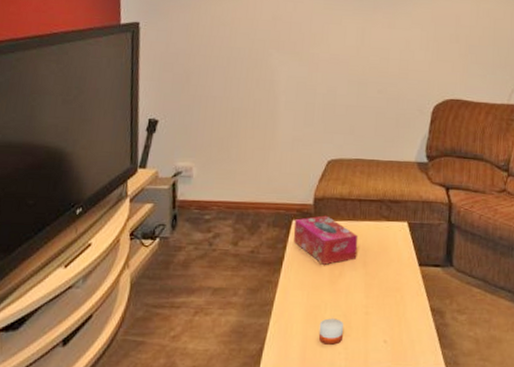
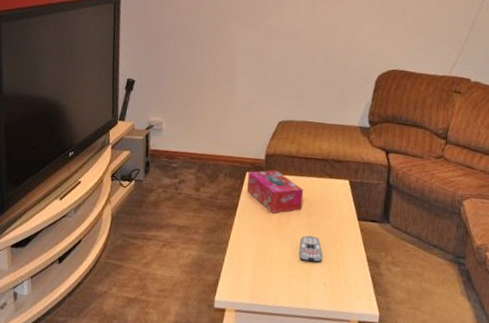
candle: present [318,318,344,345] -> none [266,259,288,283]
remote control: none [355,287,382,317] -> present [299,235,323,263]

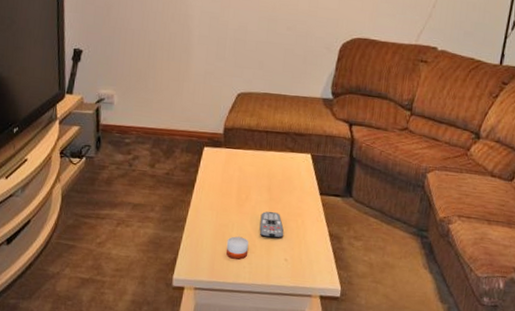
tissue box: present [246,169,304,213] -> none [204,144,265,189]
candle: none [266,259,288,283] -> present [225,236,249,260]

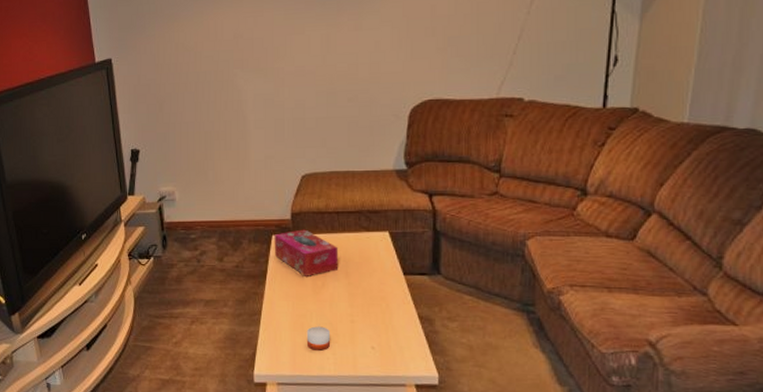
tissue box: none [204,144,265,189] -> present [274,229,339,276]
remote control: present [259,211,284,239] -> none [340,296,368,325]

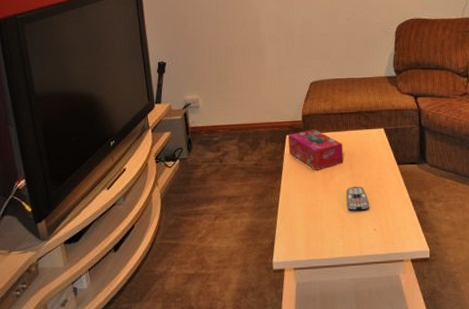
candle: present [306,326,331,351] -> none [318,214,340,236]
remote control: none [340,296,368,325] -> present [346,186,370,211]

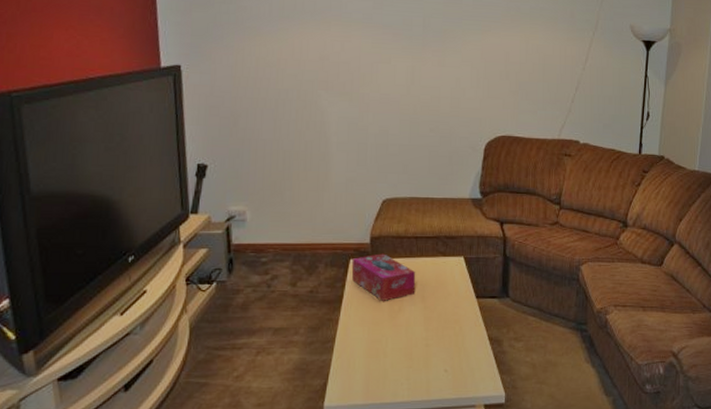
remote control: present [346,186,370,211] -> none [415,320,442,349]

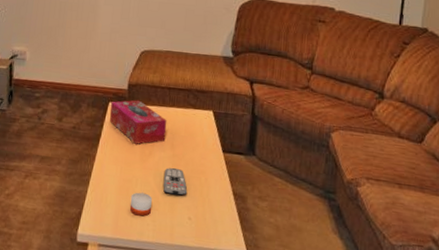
candle: none [380,351,406,376] -> present [129,192,152,217]
remote control: none [415,320,442,349] -> present [163,167,188,196]

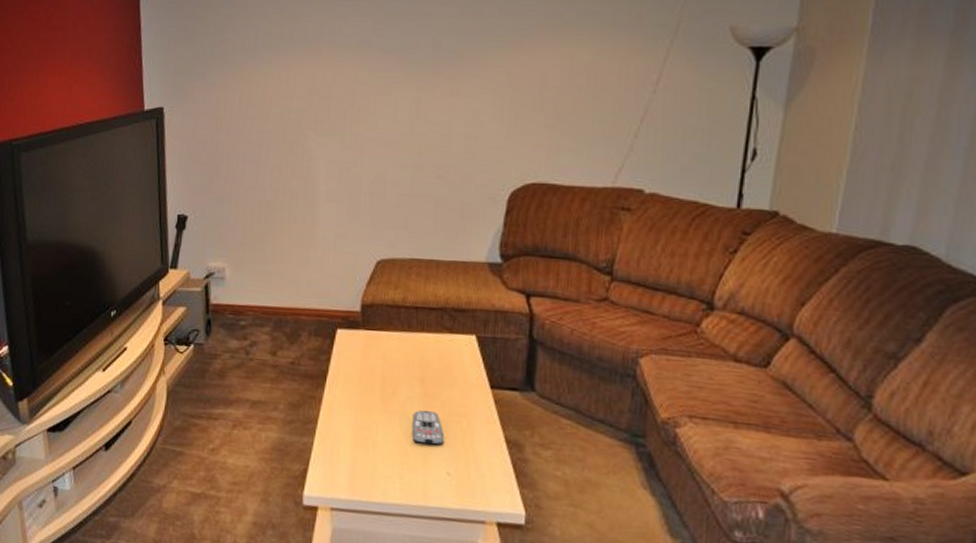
tissue box: present [109,100,167,144] -> none [338,324,415,382]
candle: present [129,192,152,217] -> none [369,442,399,473]

